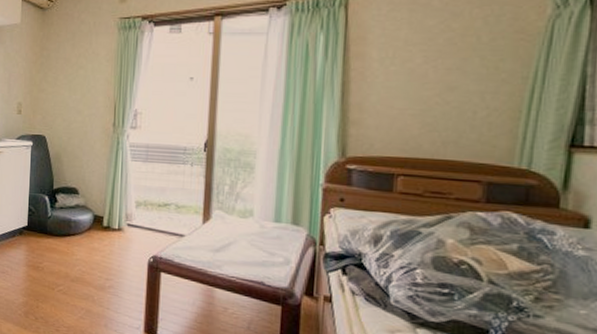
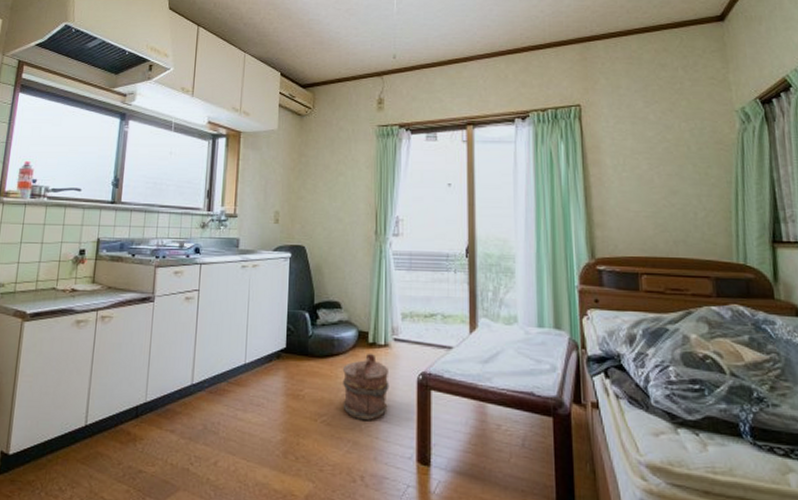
bucket: none [78,235,122,294] -> present [343,353,389,420]

